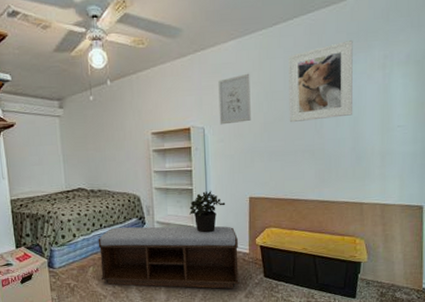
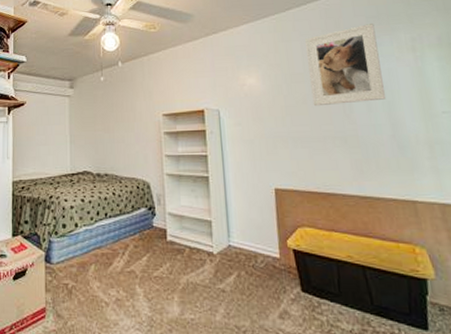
bench: present [98,226,240,289] -> none [102,217,272,304]
potted plant: present [189,190,226,233] -> none [205,178,248,230]
wall art: present [218,73,251,125] -> none [232,55,270,107]

